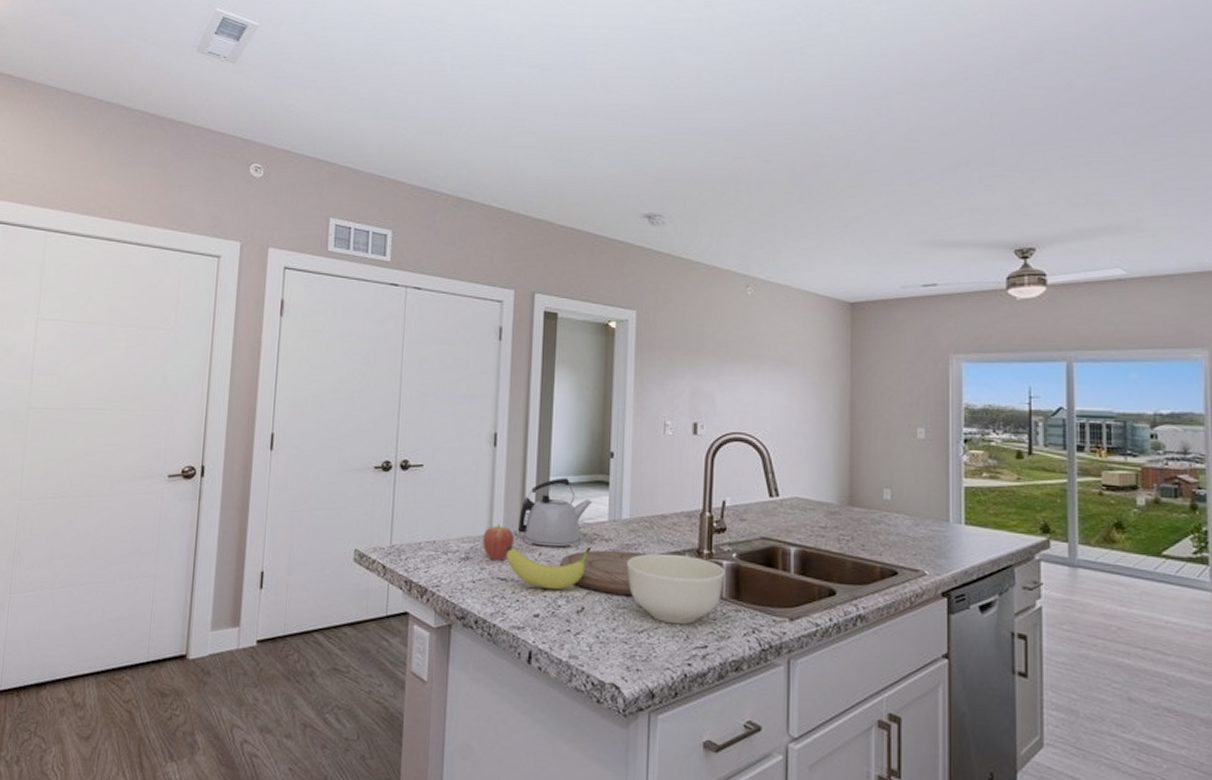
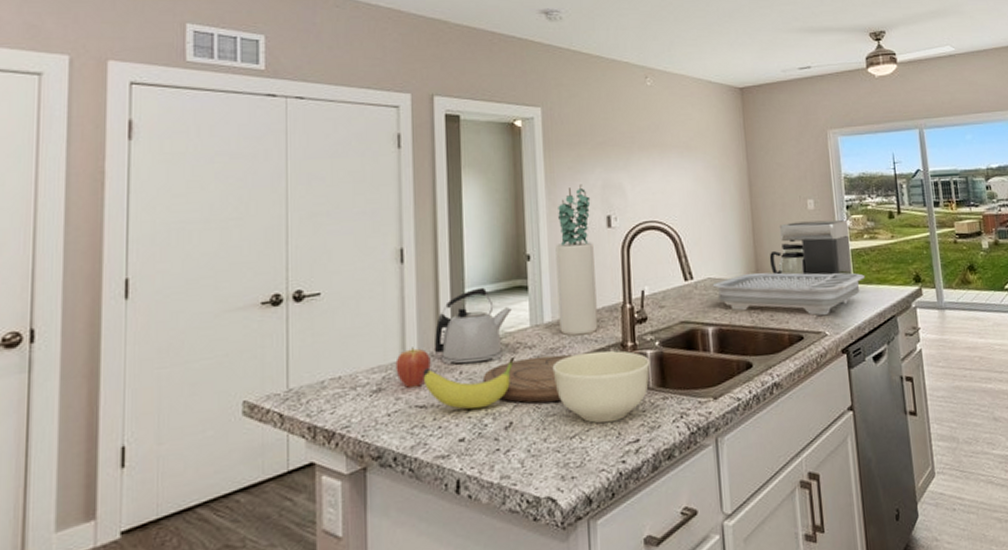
vase: none [637,389,678,538] -> present [555,184,598,337]
dish rack: none [799,497,980,554] -> present [712,272,865,316]
coffee maker: none [866,450,965,513] -> present [769,219,852,276]

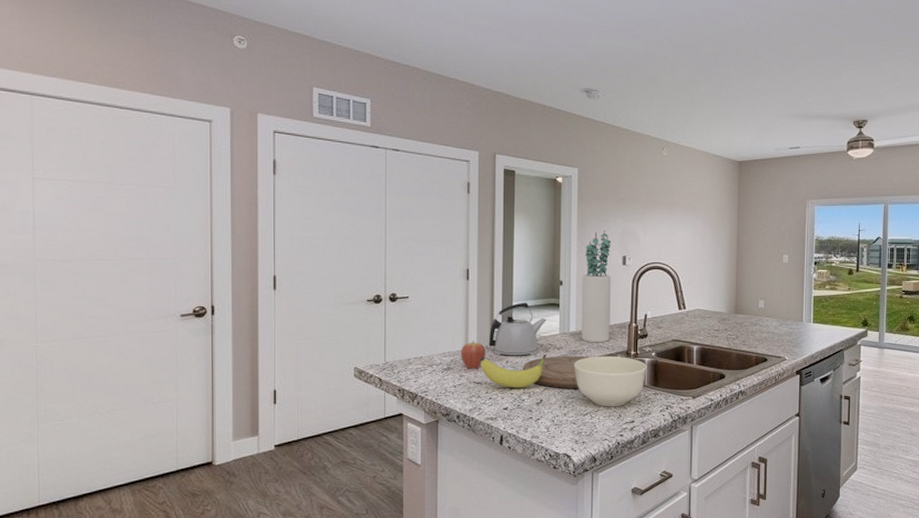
dish rack: present [712,272,865,316] -> none [700,308,823,345]
coffee maker: present [769,219,852,276] -> none [747,272,814,315]

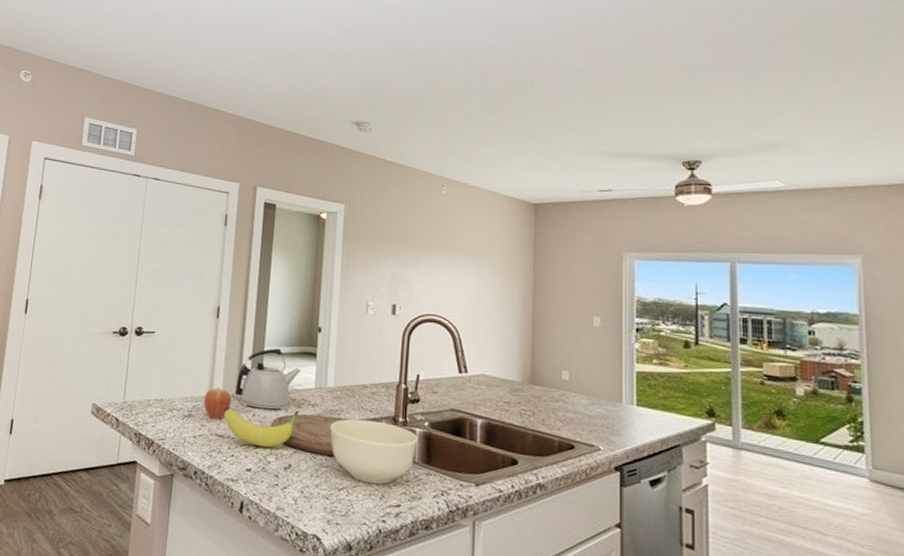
vase: present [581,230,611,344] -> none [340,274,380,405]

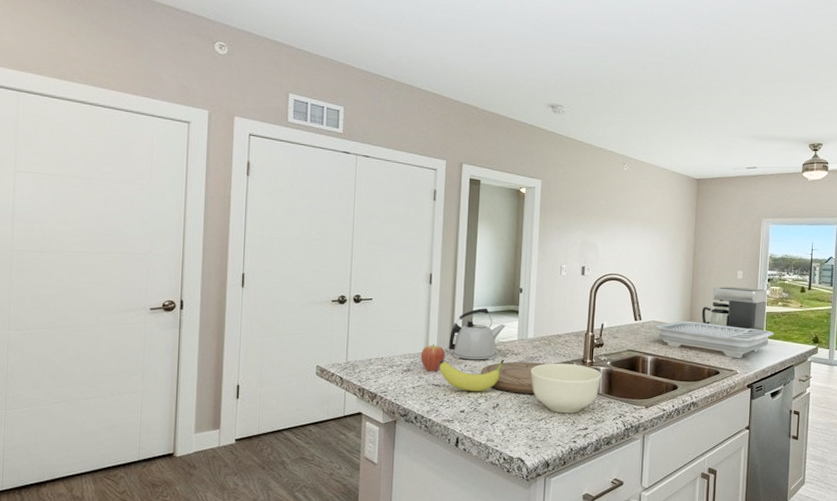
dish rack: none [485,376,650,431] -> present [655,320,775,359]
coffee maker: none [546,335,636,395] -> present [701,286,768,330]

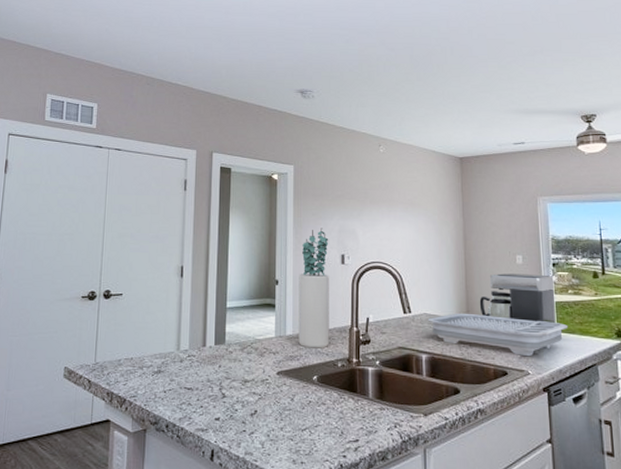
fruit: present [420,344,445,371] -> none [172,342,198,373]
fruit: present [439,359,505,392] -> none [191,358,262,397]
kettle: present [448,308,505,361] -> none [201,302,261,361]
cutting board: present [480,361,547,395] -> none [236,361,308,400]
bowl: present [530,363,602,414] -> none [291,362,371,423]
vase: none [538,241,571,351] -> present [298,228,329,350]

